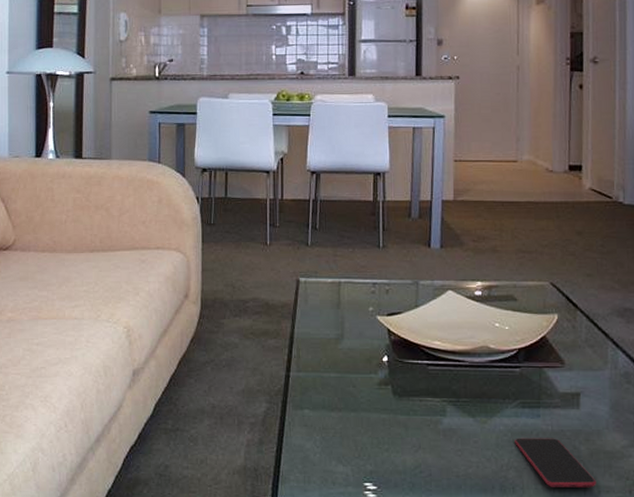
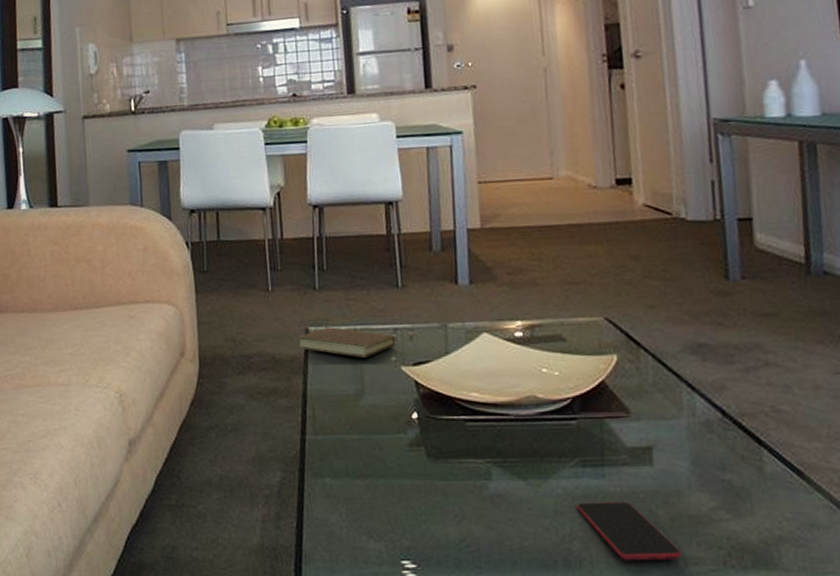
book: none [289,277,374,307] -> present [298,324,396,358]

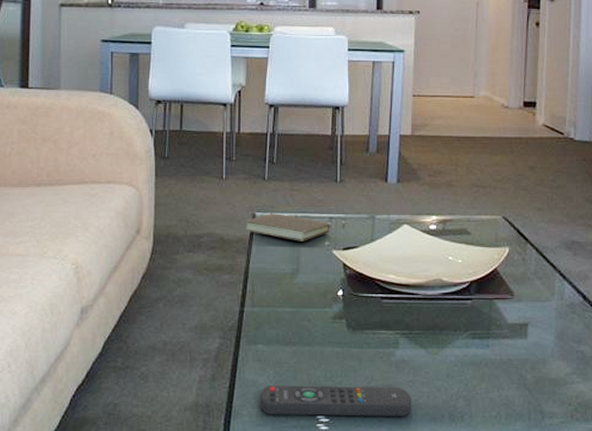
remote control: none [332,524,515,563] -> present [259,385,411,417]
smartphone: present [577,501,682,560] -> none [464,367,541,415]

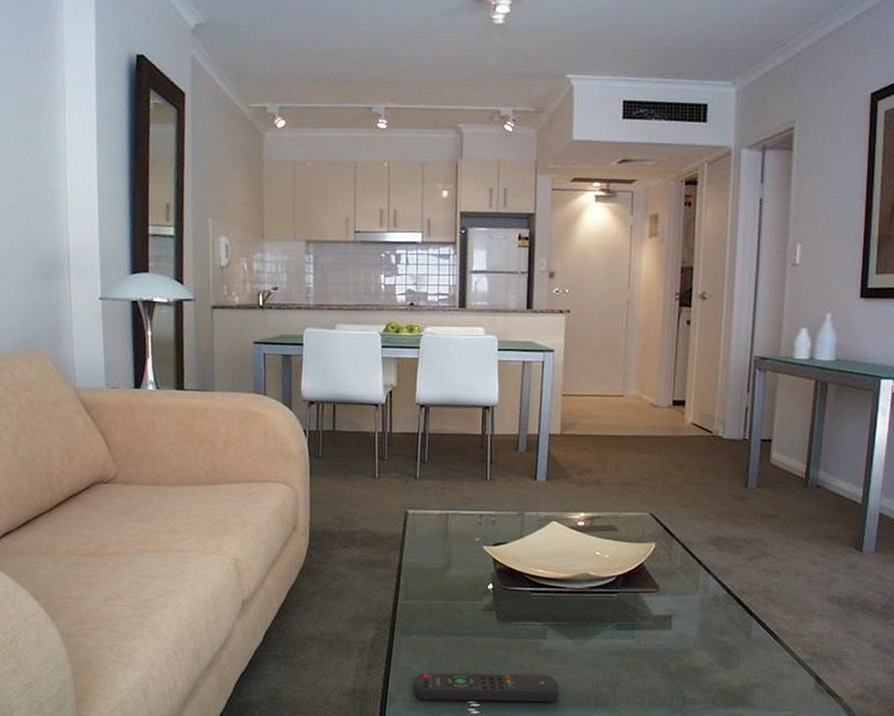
book: present [245,211,330,241] -> none [397,509,481,538]

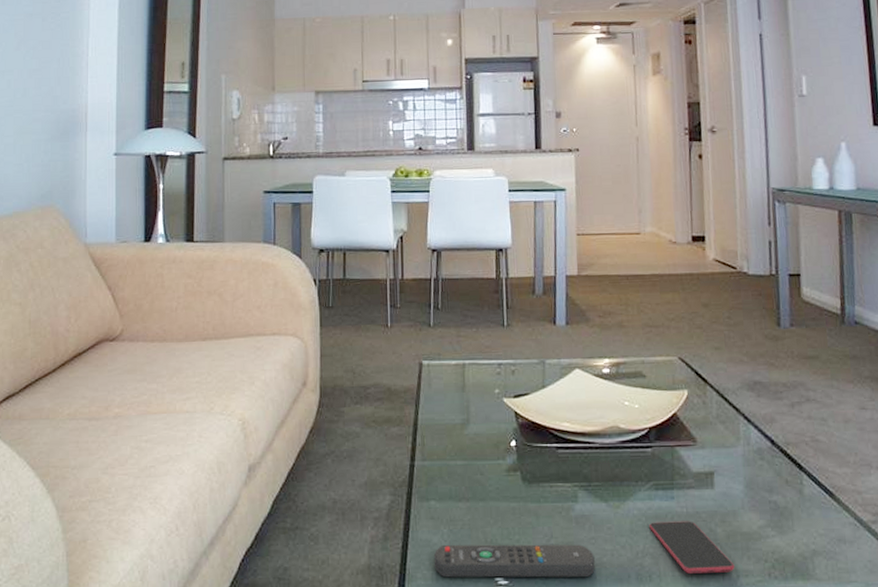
smartphone: none [610,657,683,701] -> present [649,521,735,574]

